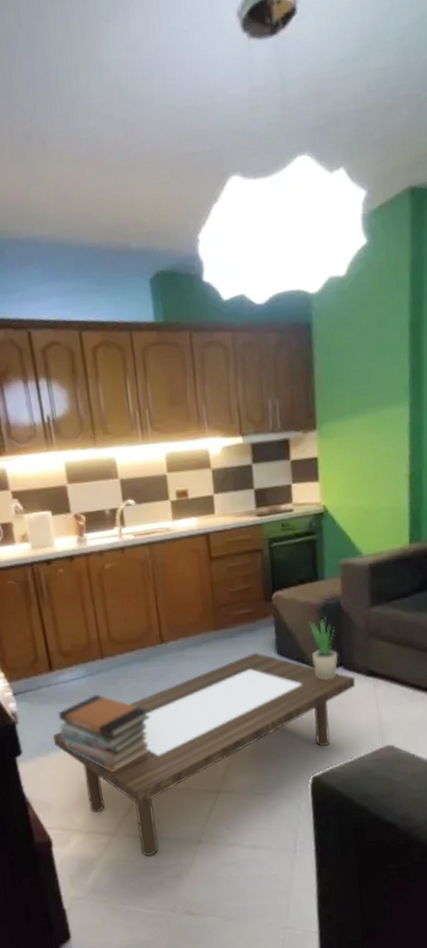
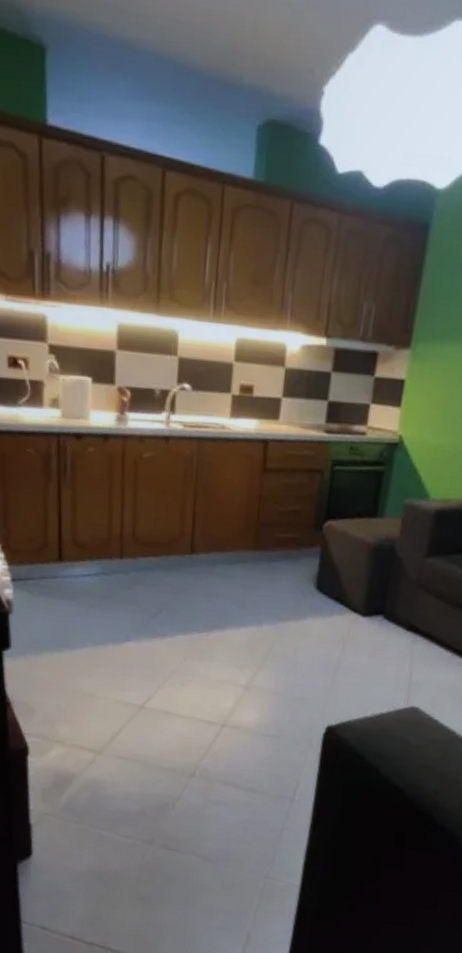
coffee table: present [52,653,356,856] -> none [49,583,394,782]
book stack: present [58,694,151,773] -> none [59,596,165,686]
potted plant: present [308,616,338,680] -> none [352,558,384,627]

